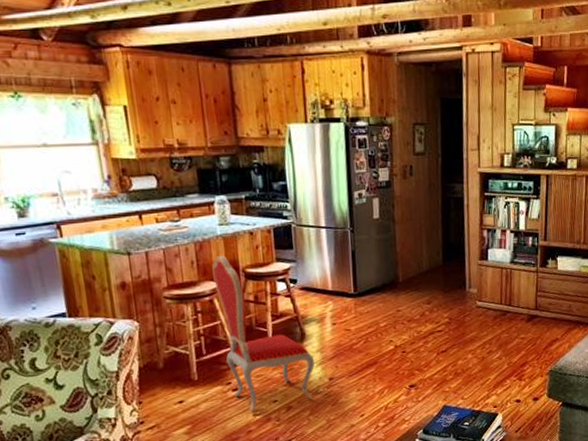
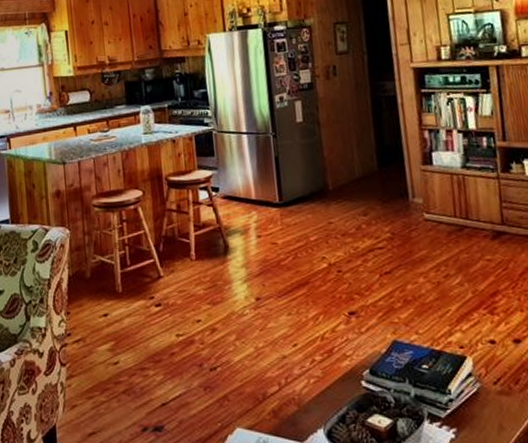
dining chair: present [212,256,315,412] -> none [137,164,240,332]

